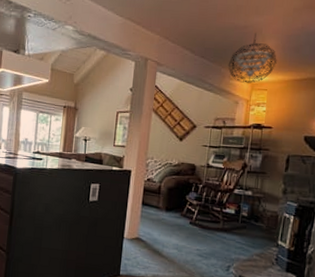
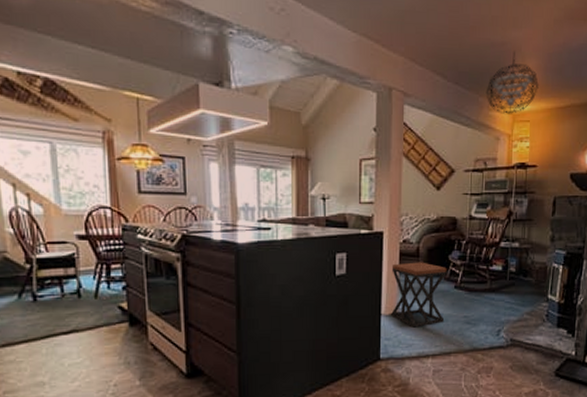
stool: none [132,197,184,253] -> present [391,262,447,328]

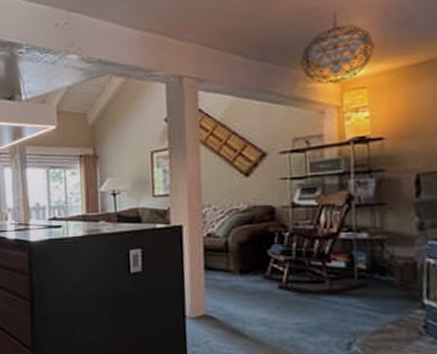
stool: present [391,262,447,328] -> none [195,257,269,334]

